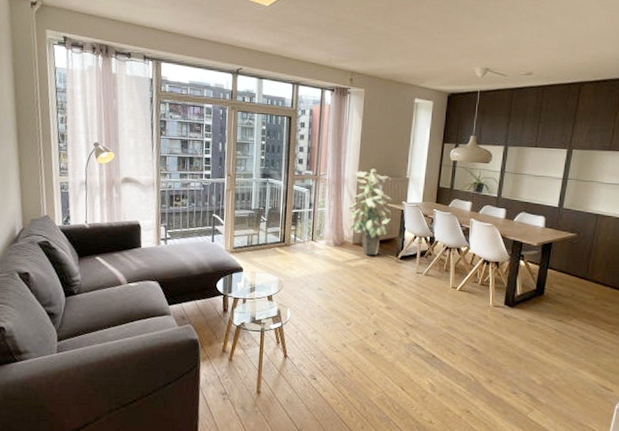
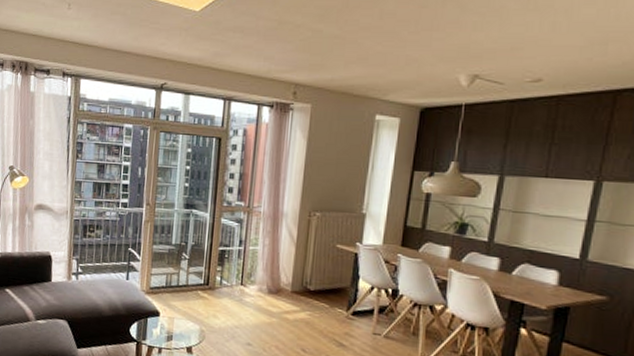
indoor plant: present [348,168,393,256] -> none [286,200,344,308]

